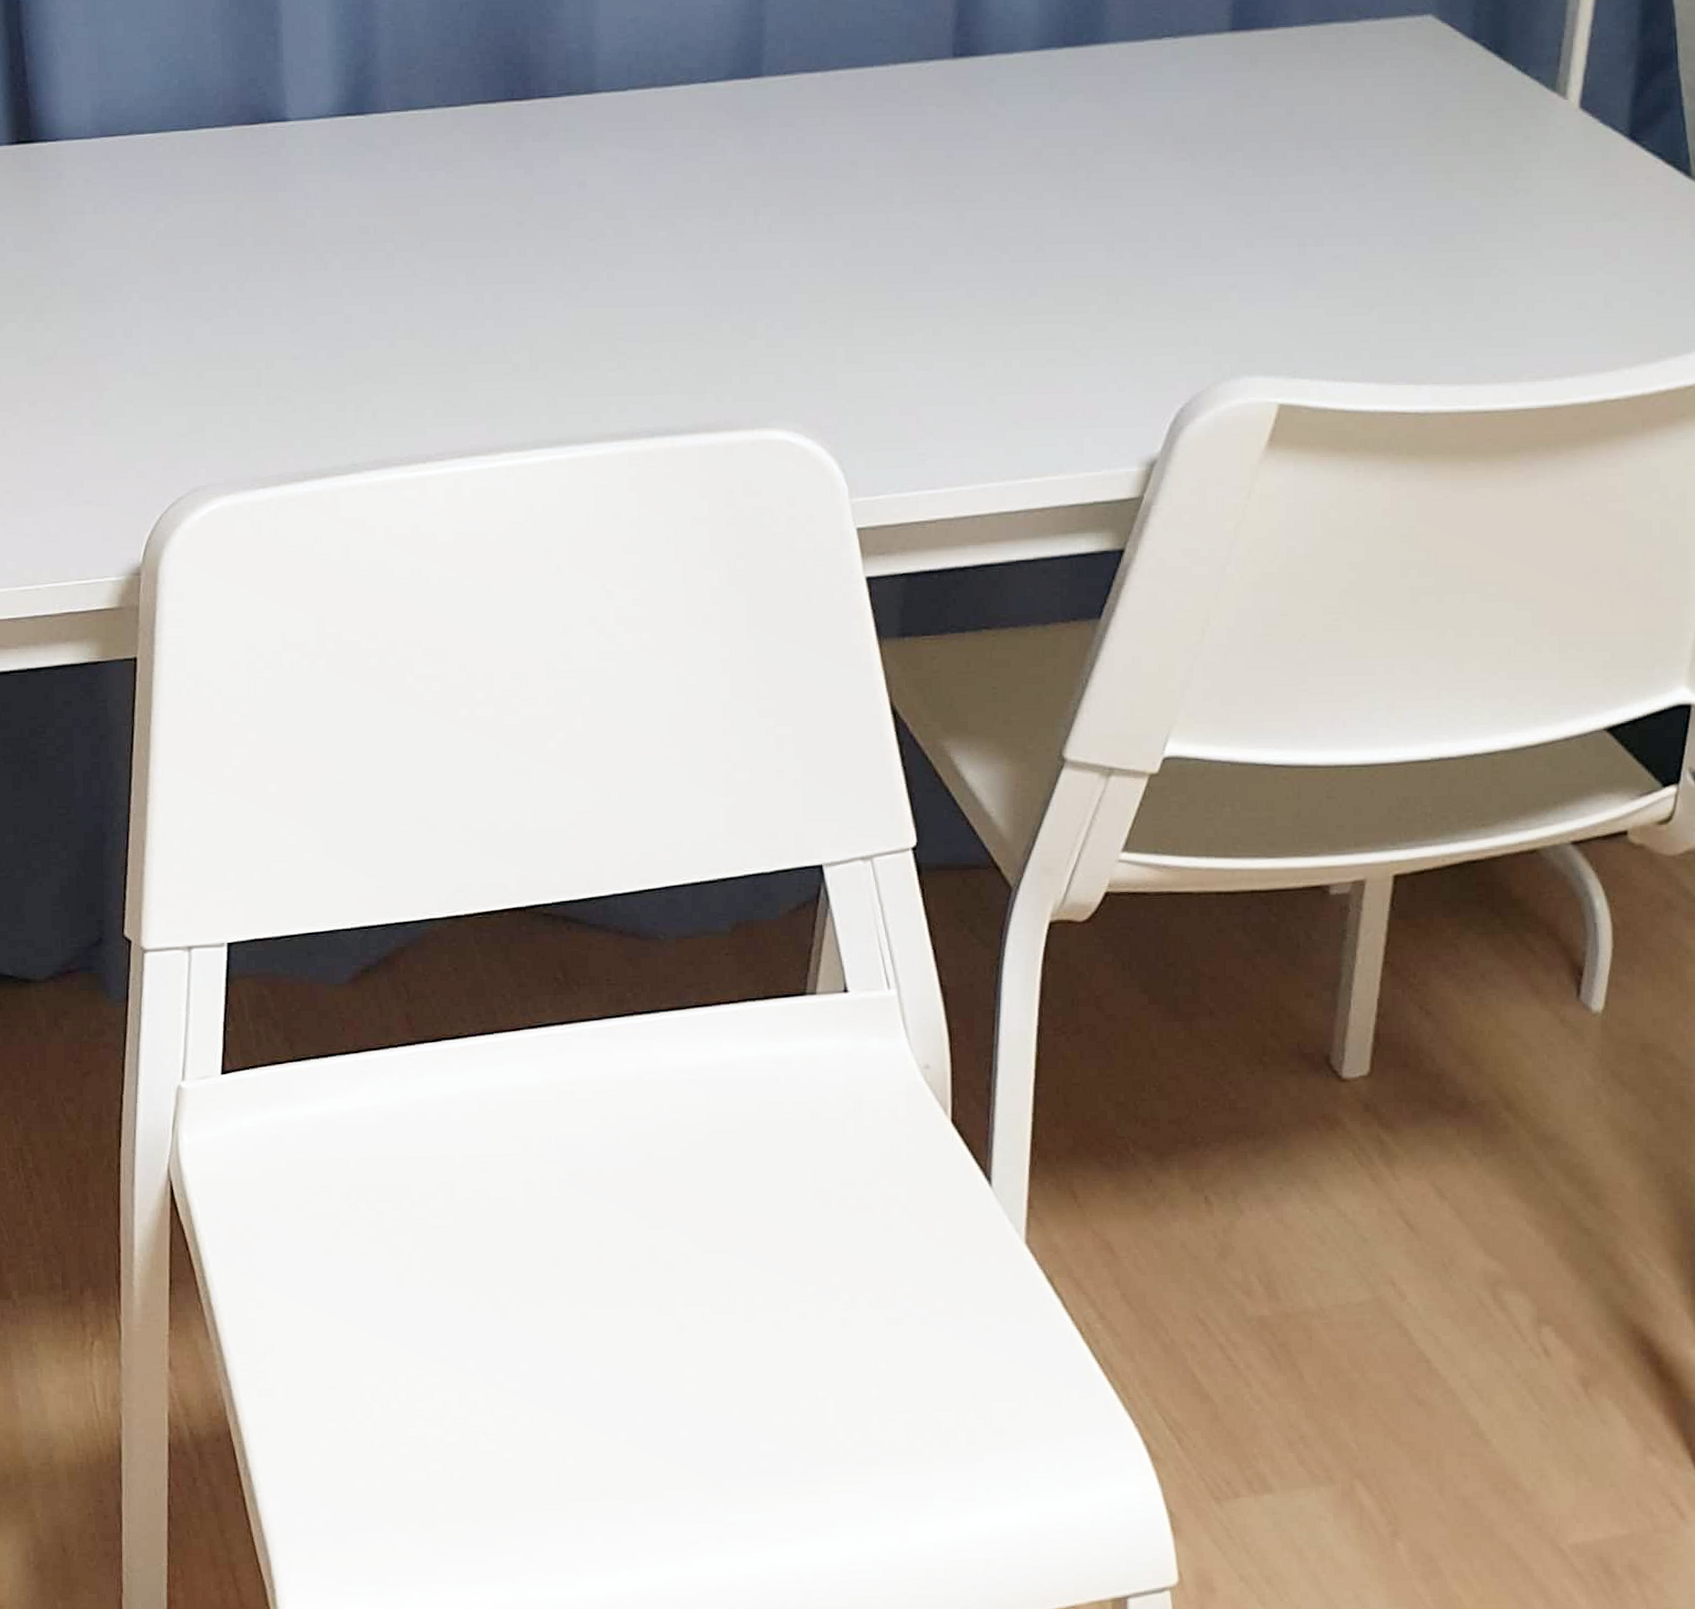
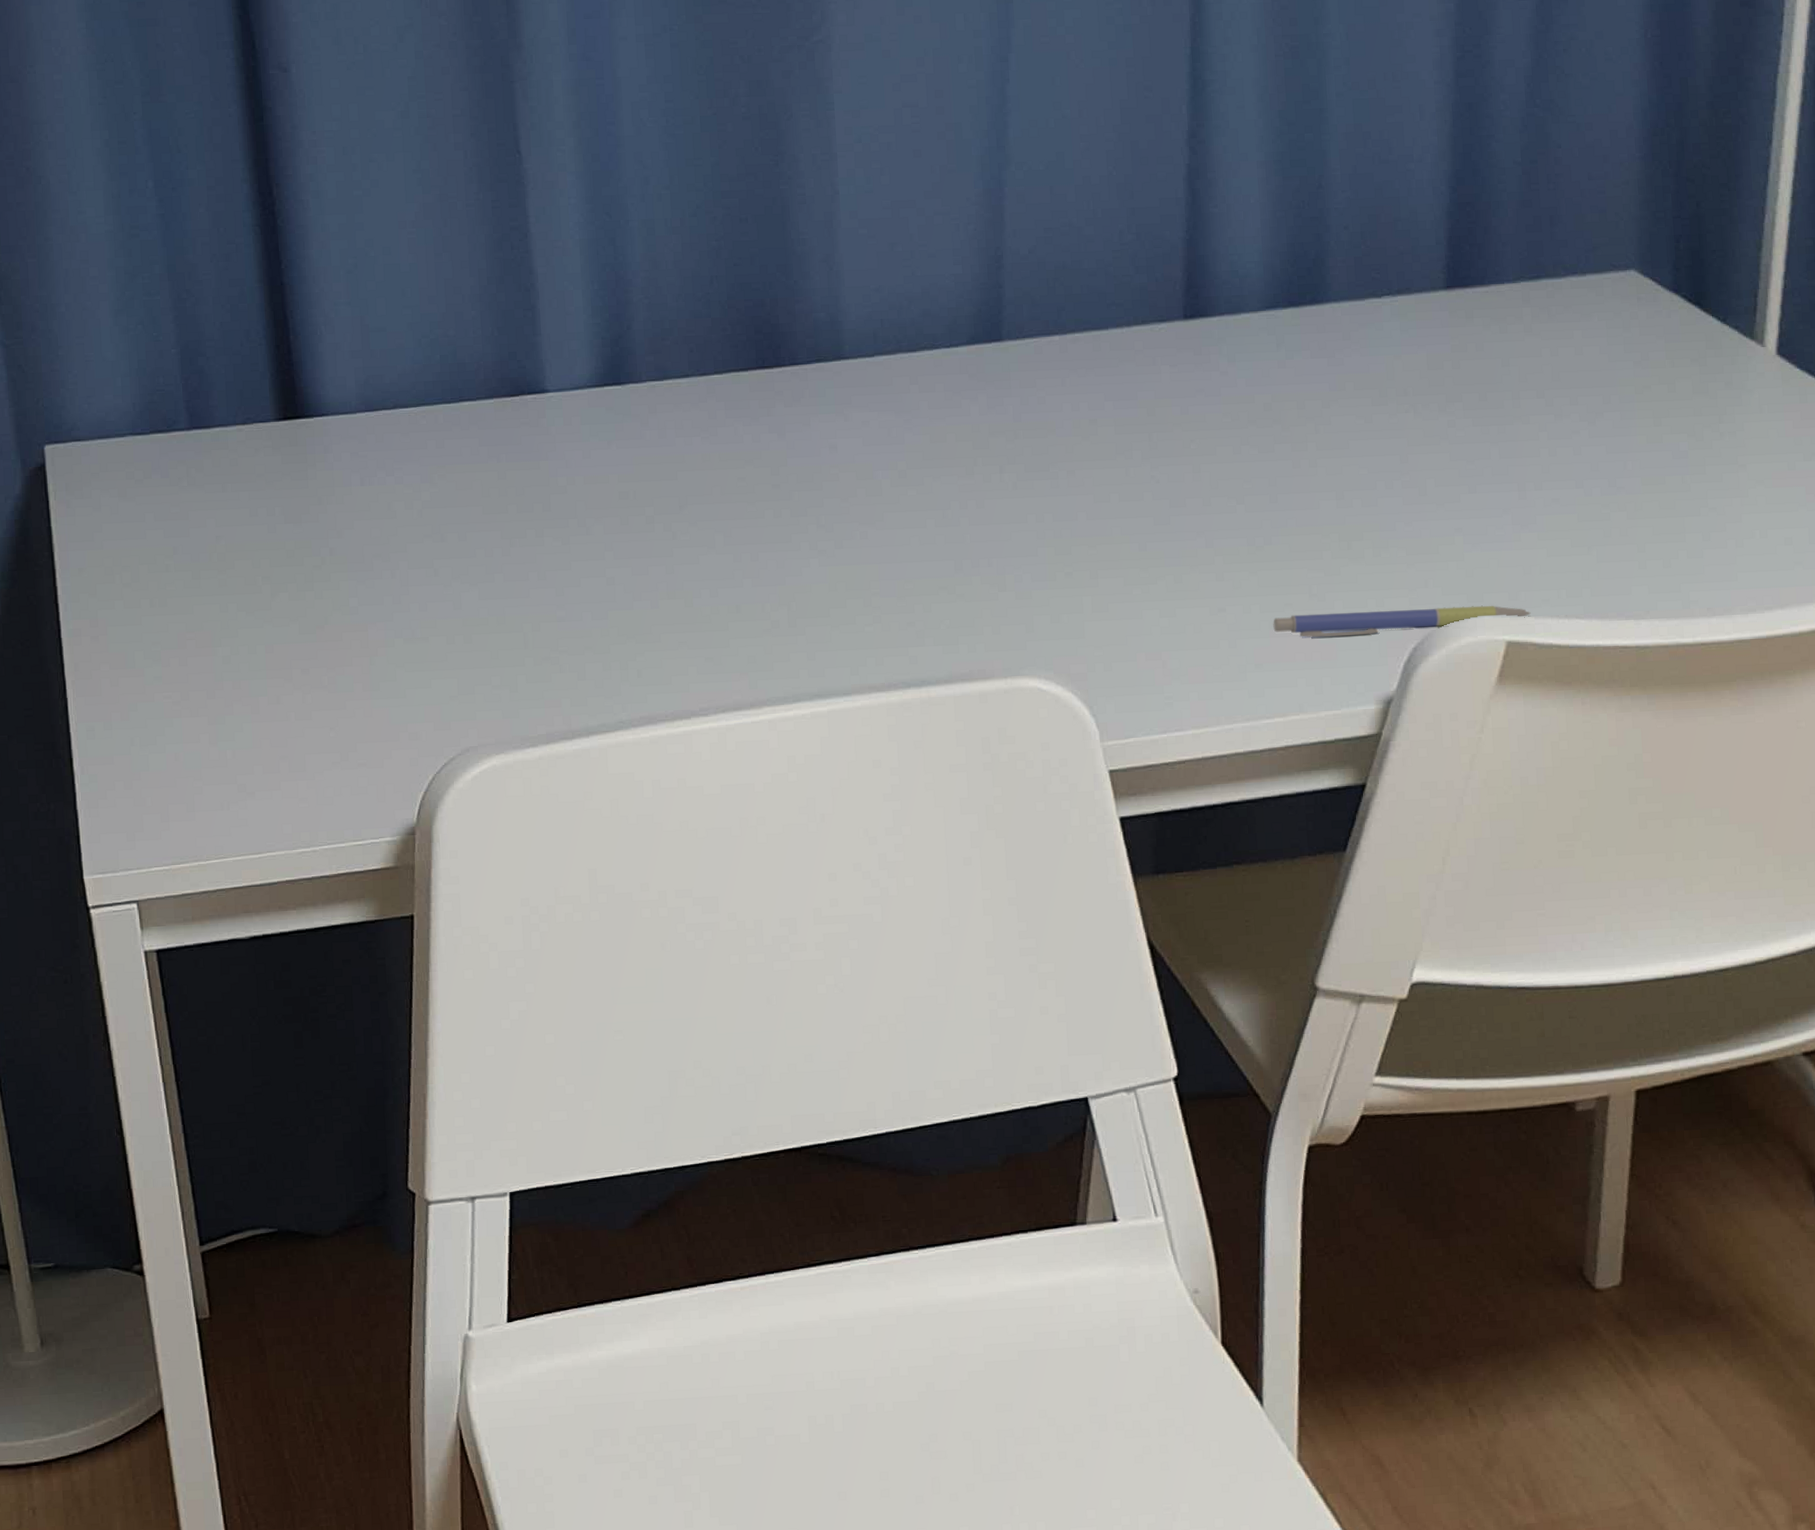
pen: none [1034,365,1306,395] -> present [1273,605,1531,637]

